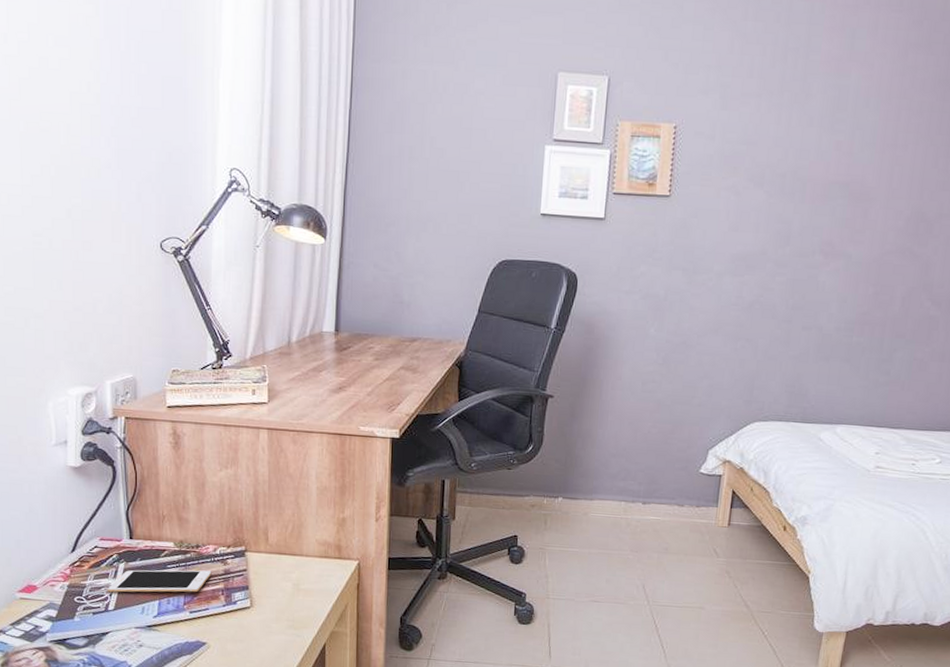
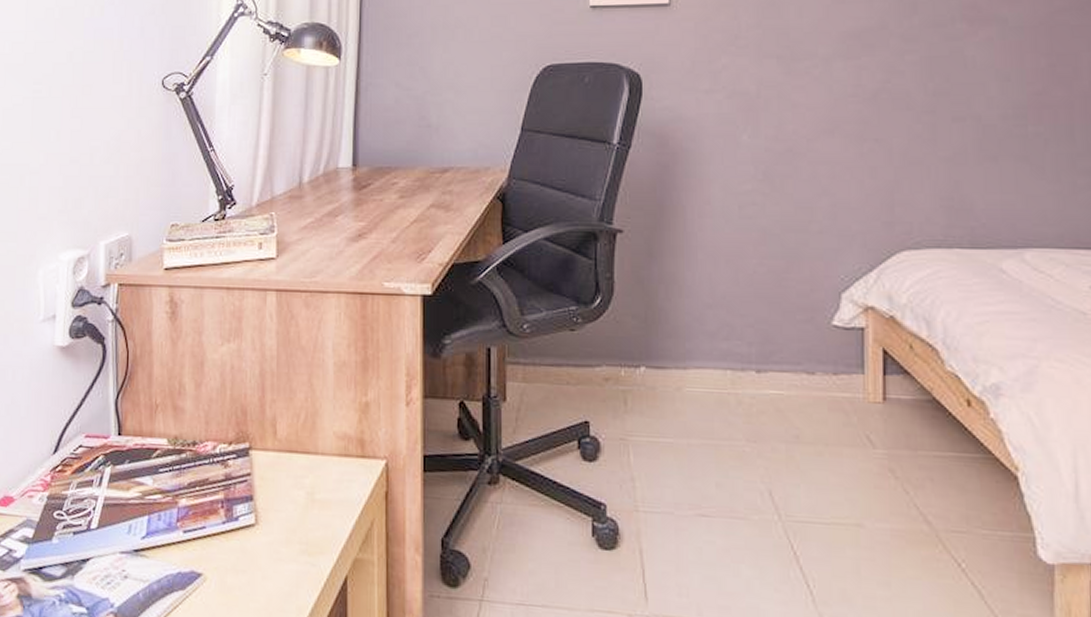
cell phone: present [108,570,212,593] -> none [91,474,210,505]

